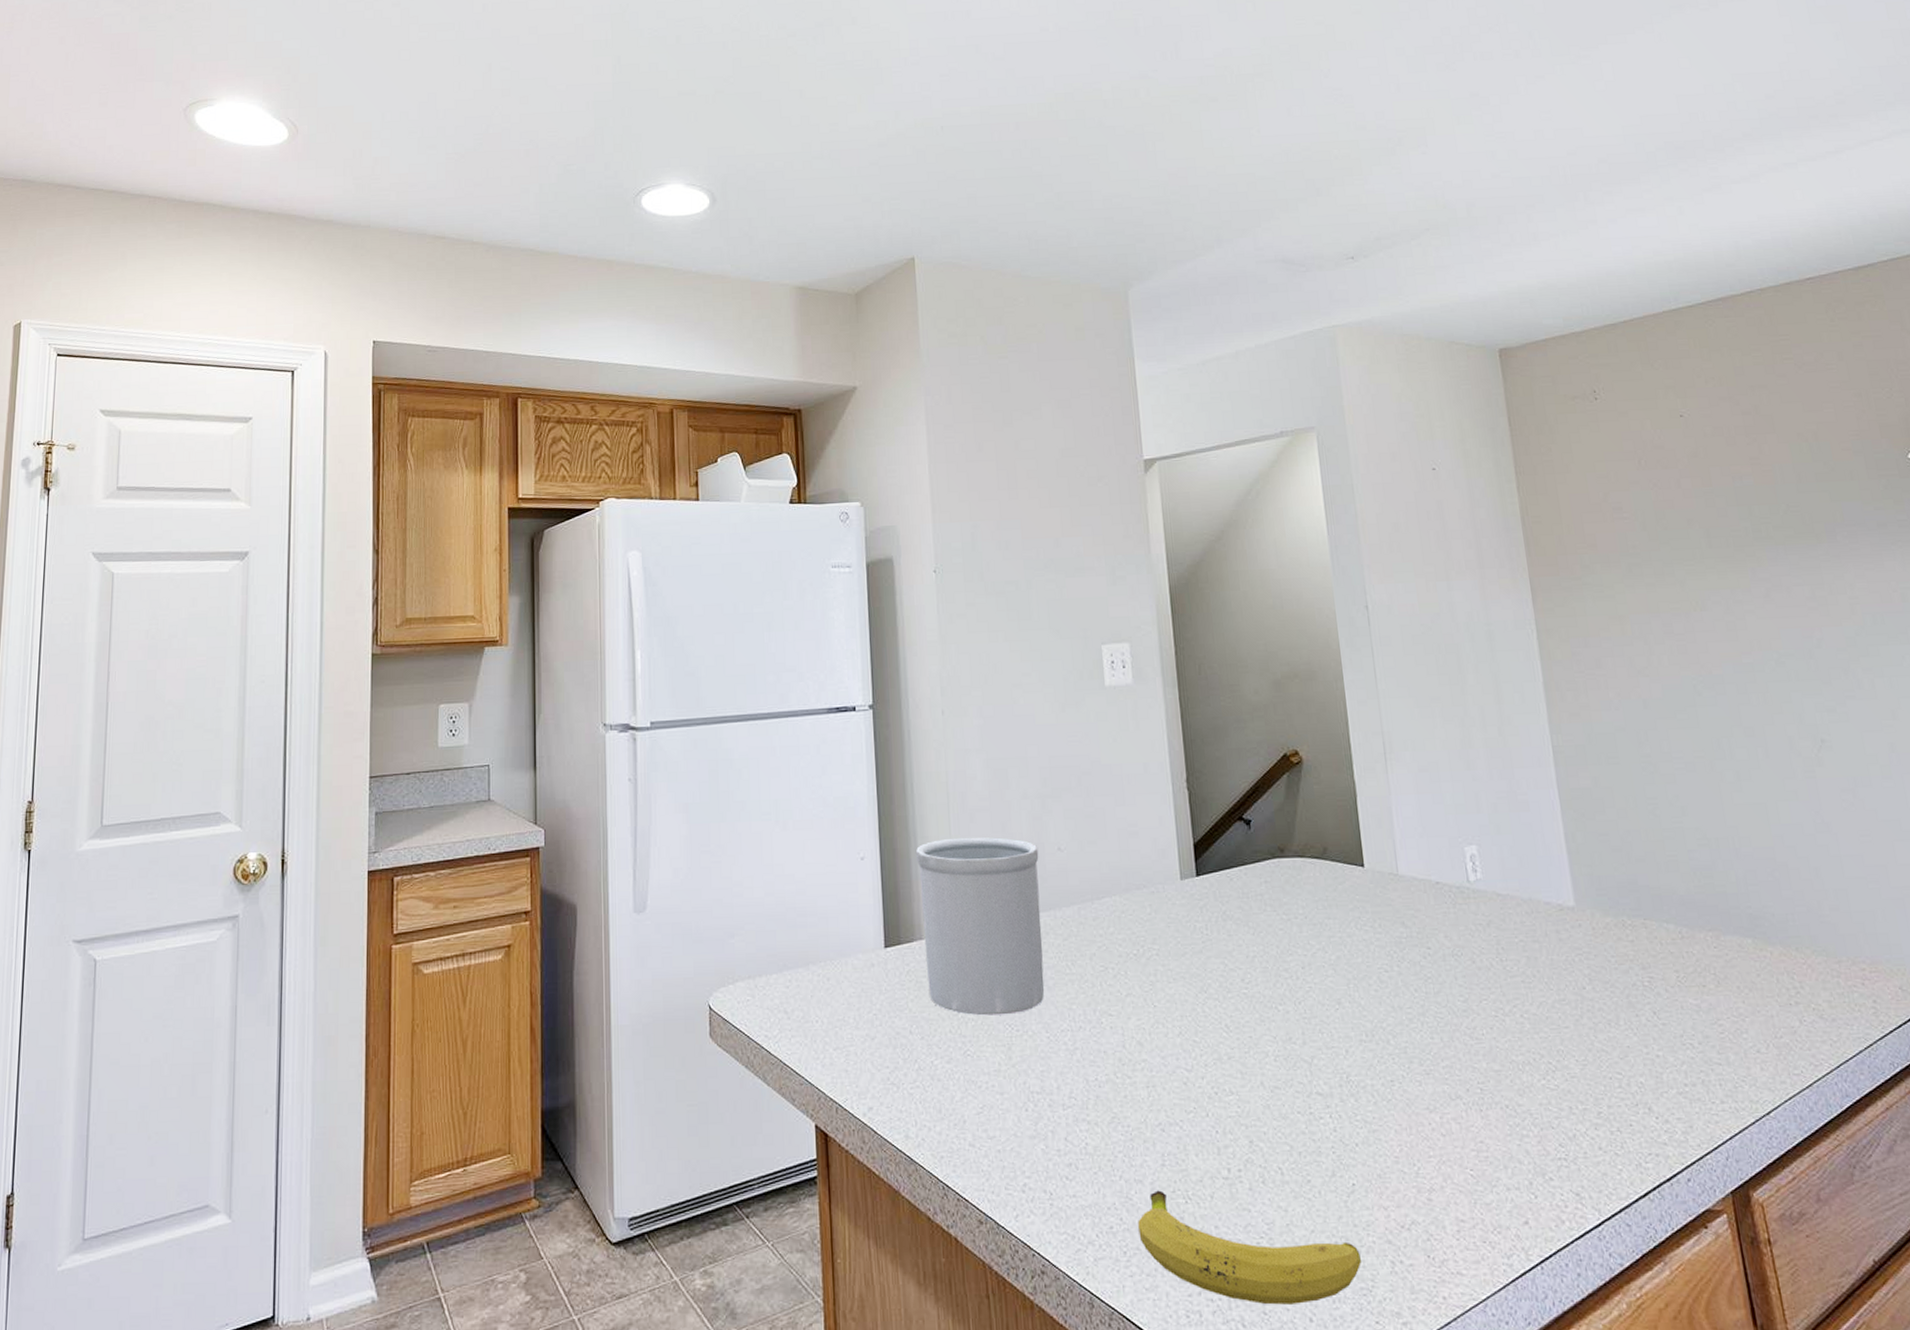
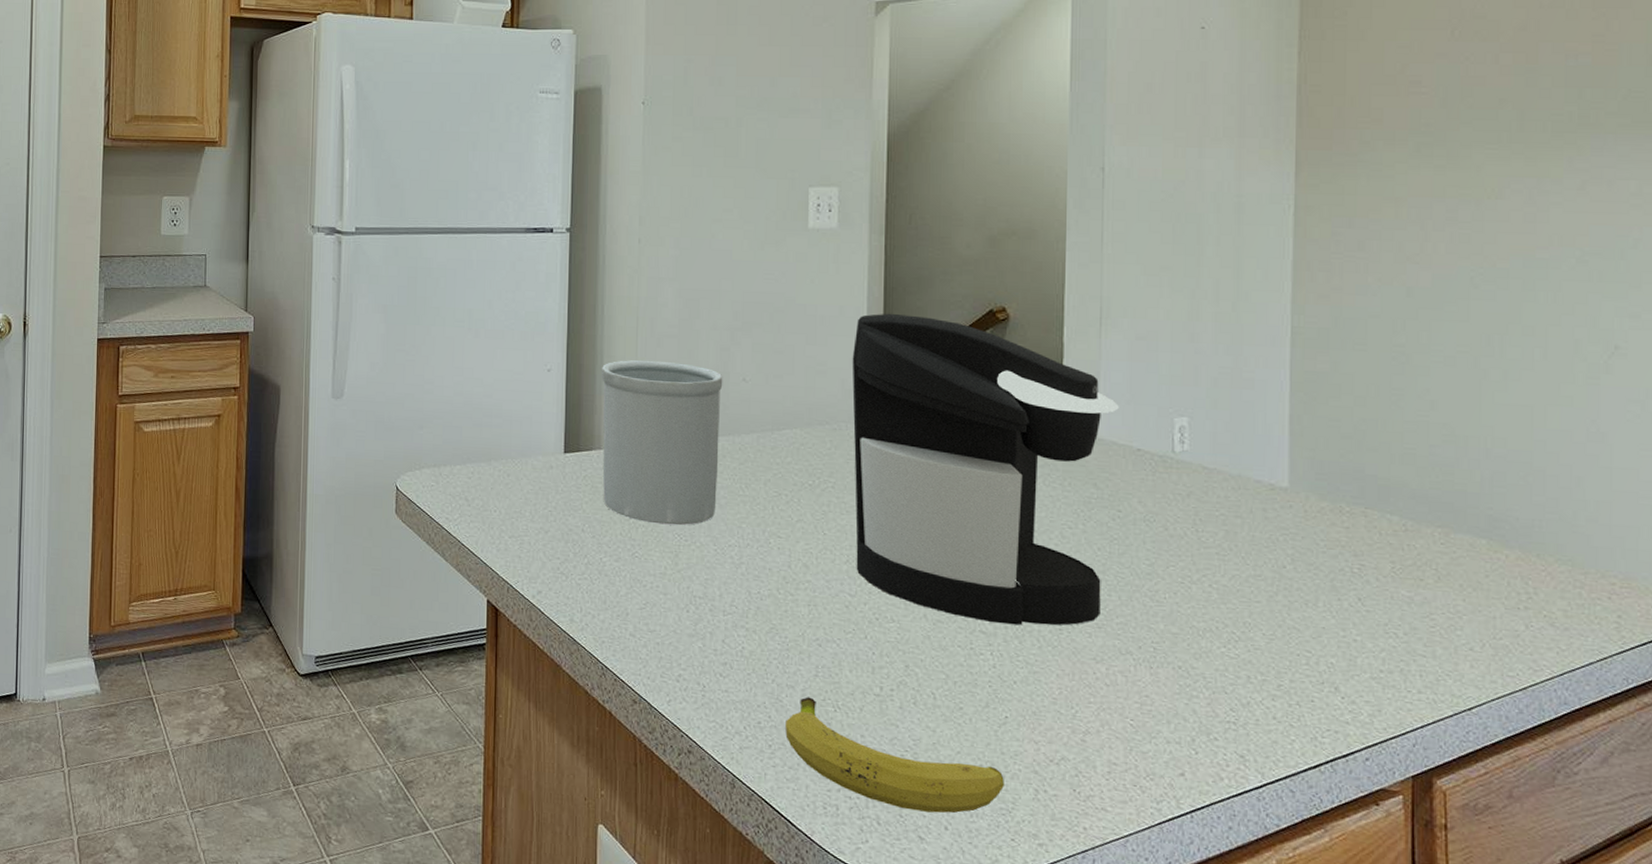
coffee maker: none [1161,766,1427,1083] -> present [852,313,1119,626]

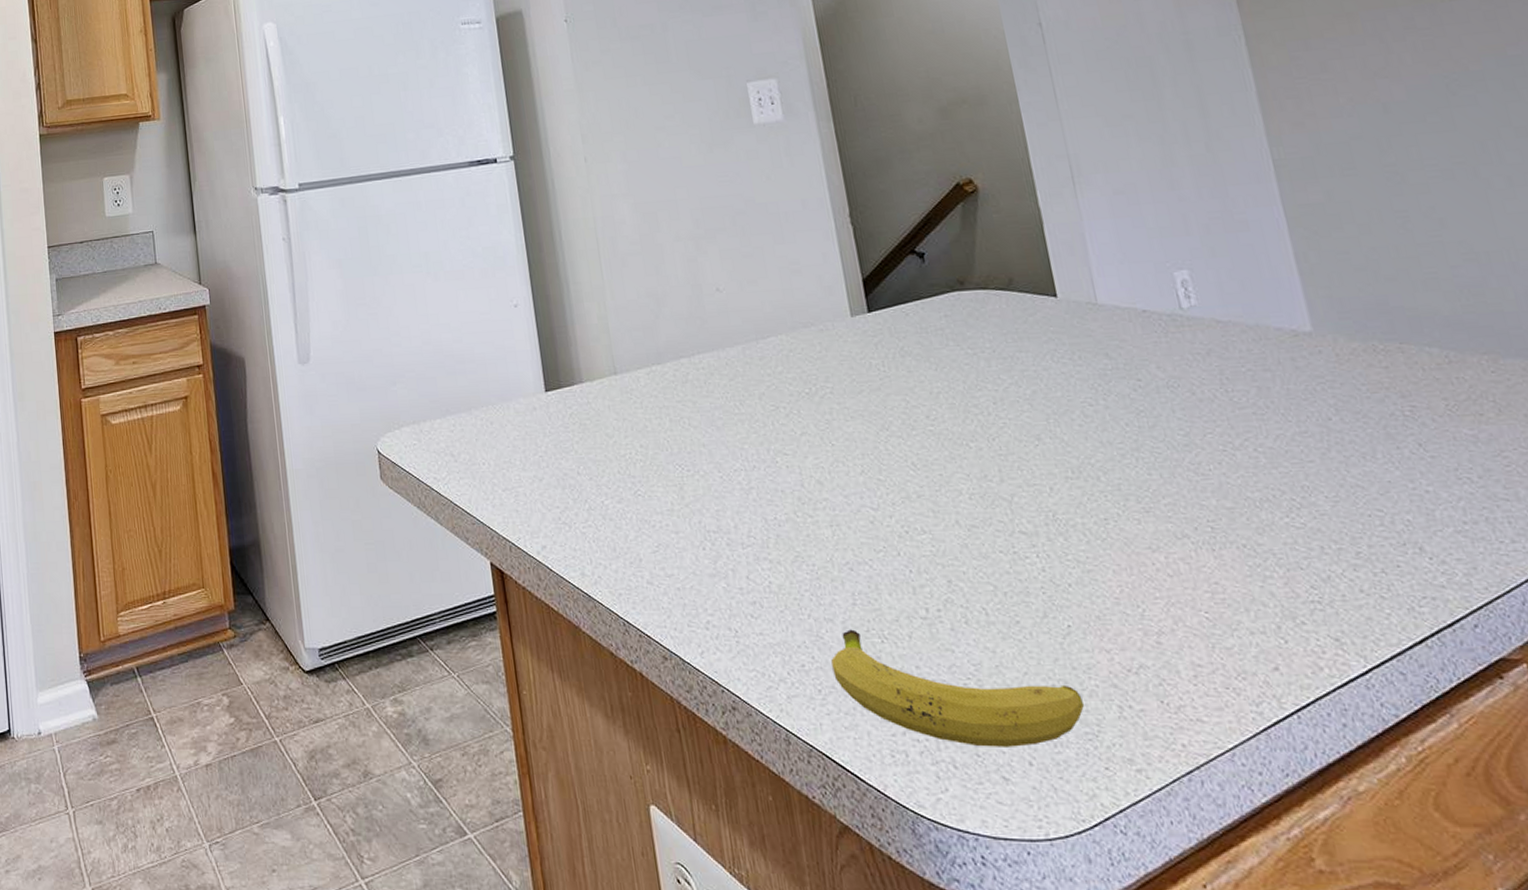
utensil holder: present [601,359,723,526] -> none [569,280,714,457]
coffee maker: present [852,313,1119,626] -> none [822,199,1145,521]

